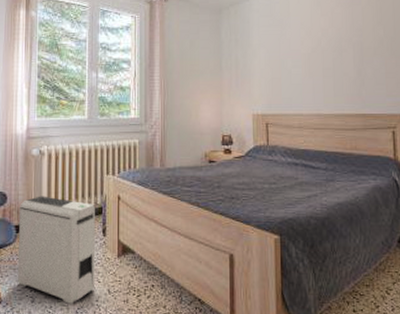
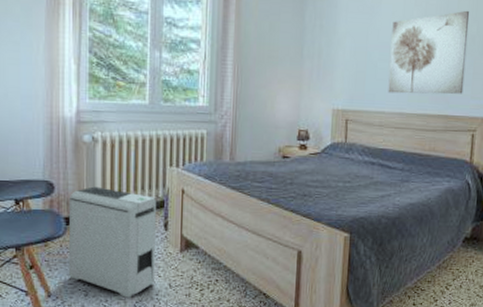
wall art: none [302,16,378,96] -> present [388,10,470,95]

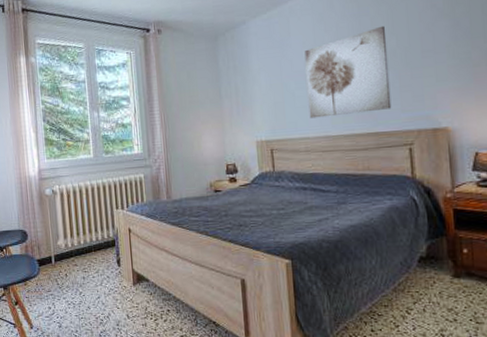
air purifier: present [68,186,156,299] -> none [40,232,114,329]

